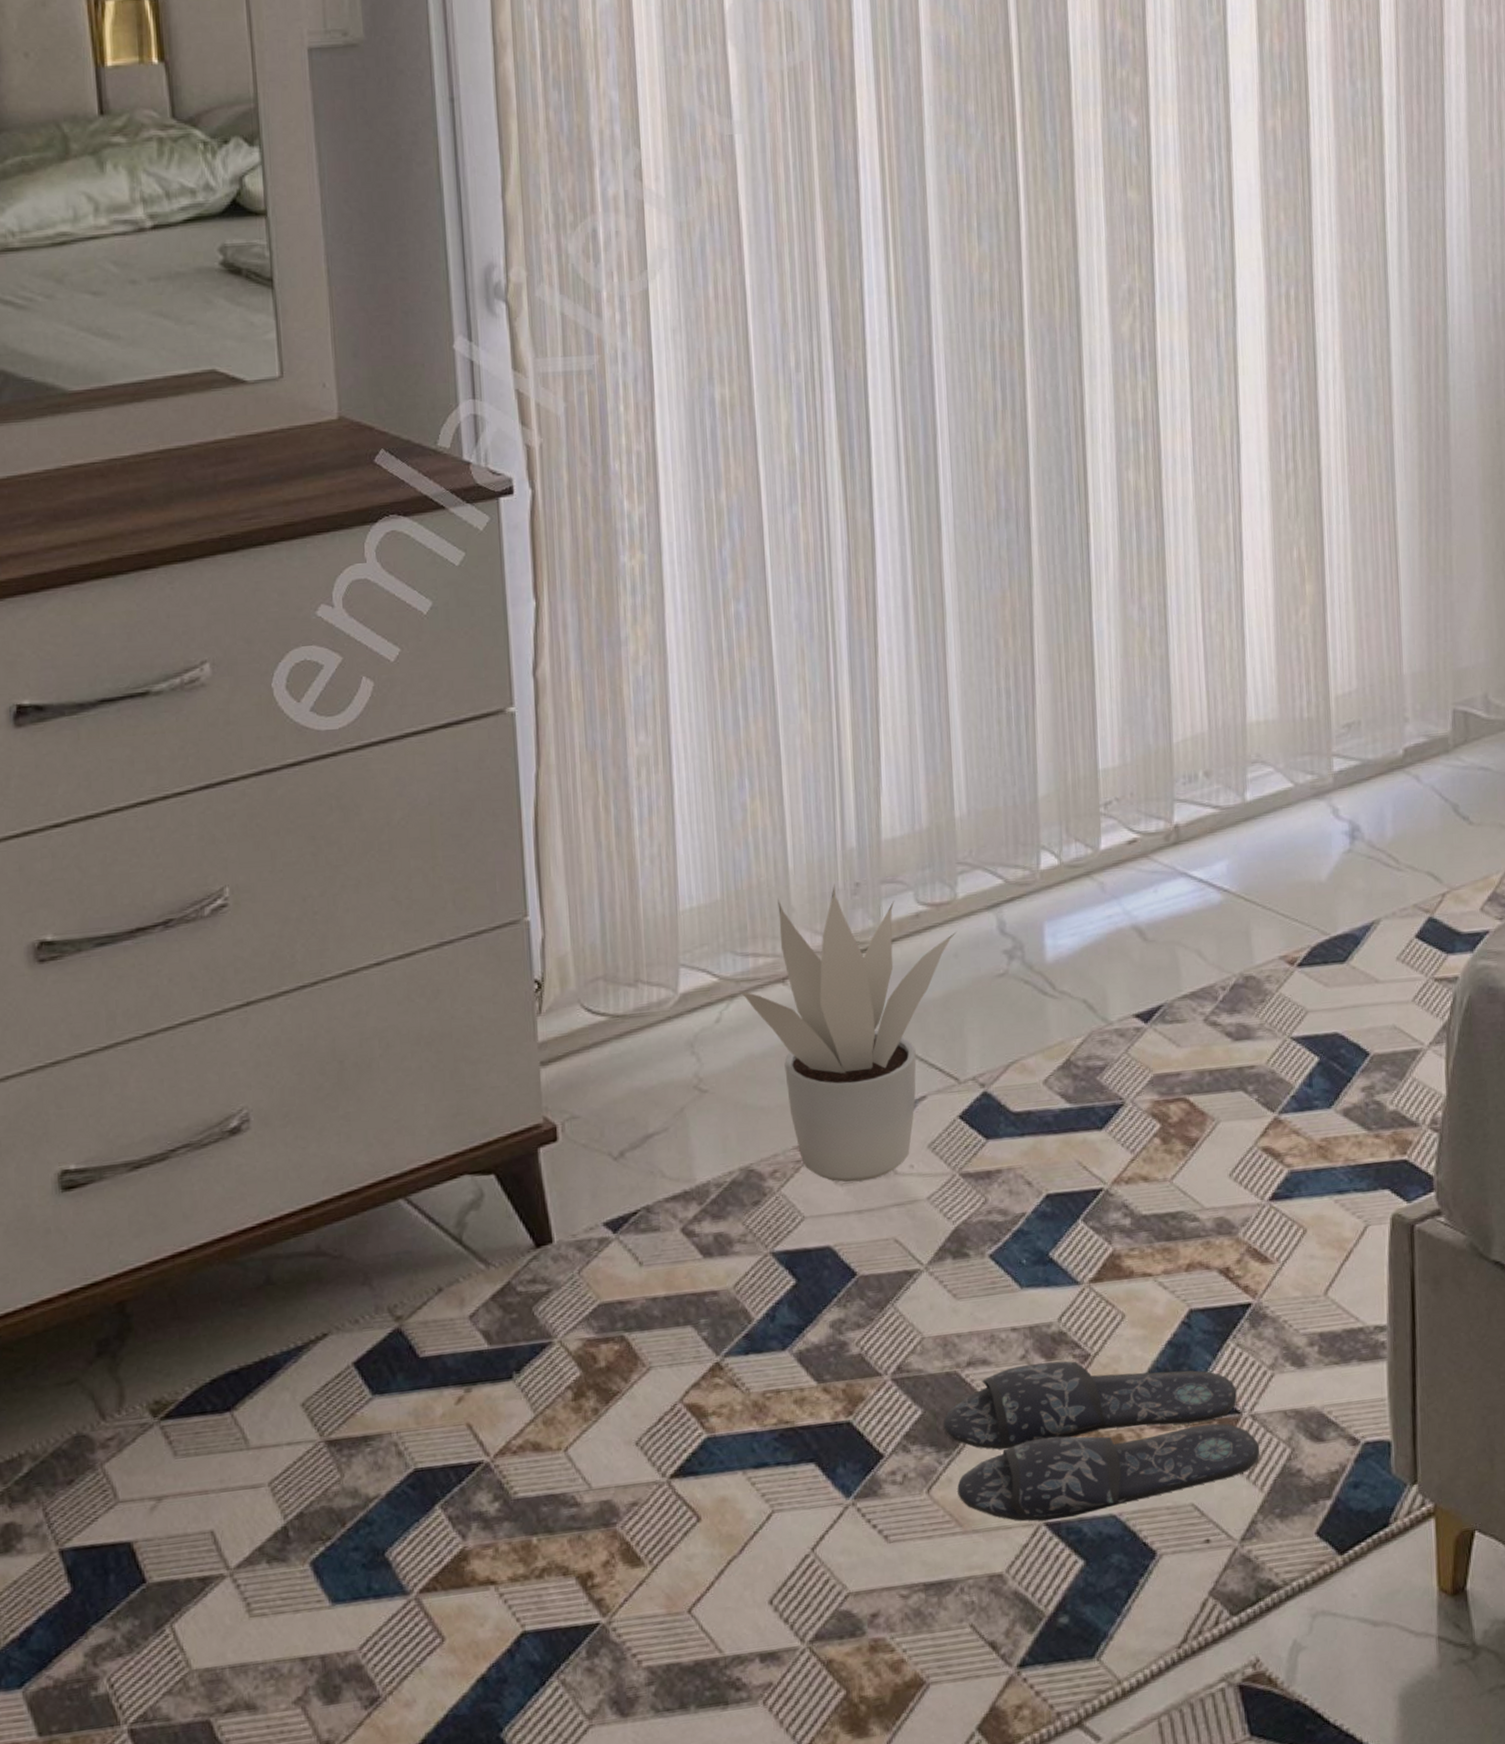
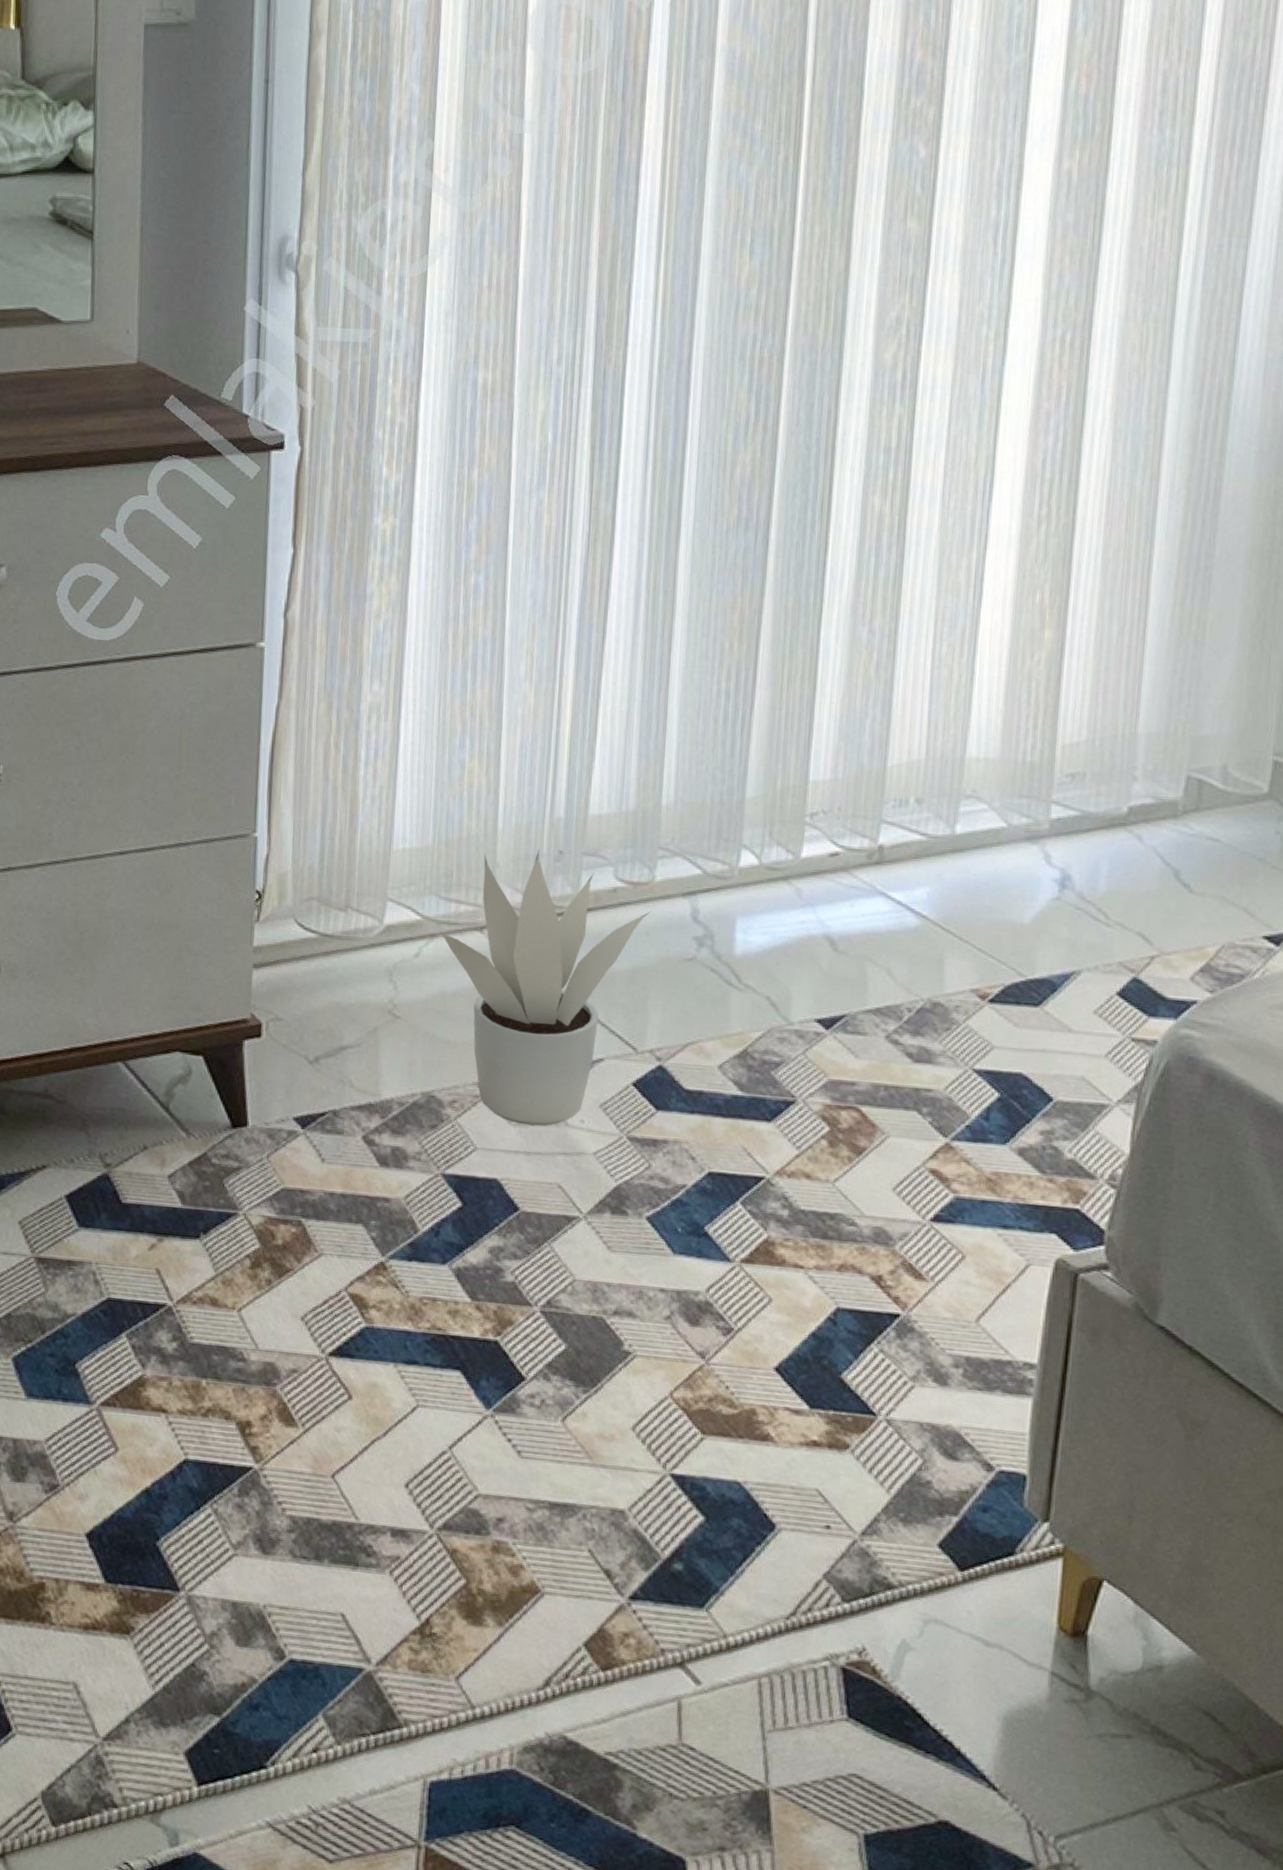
slippers: present [944,1361,1260,1521] -> none [585,1324,891,1475]

